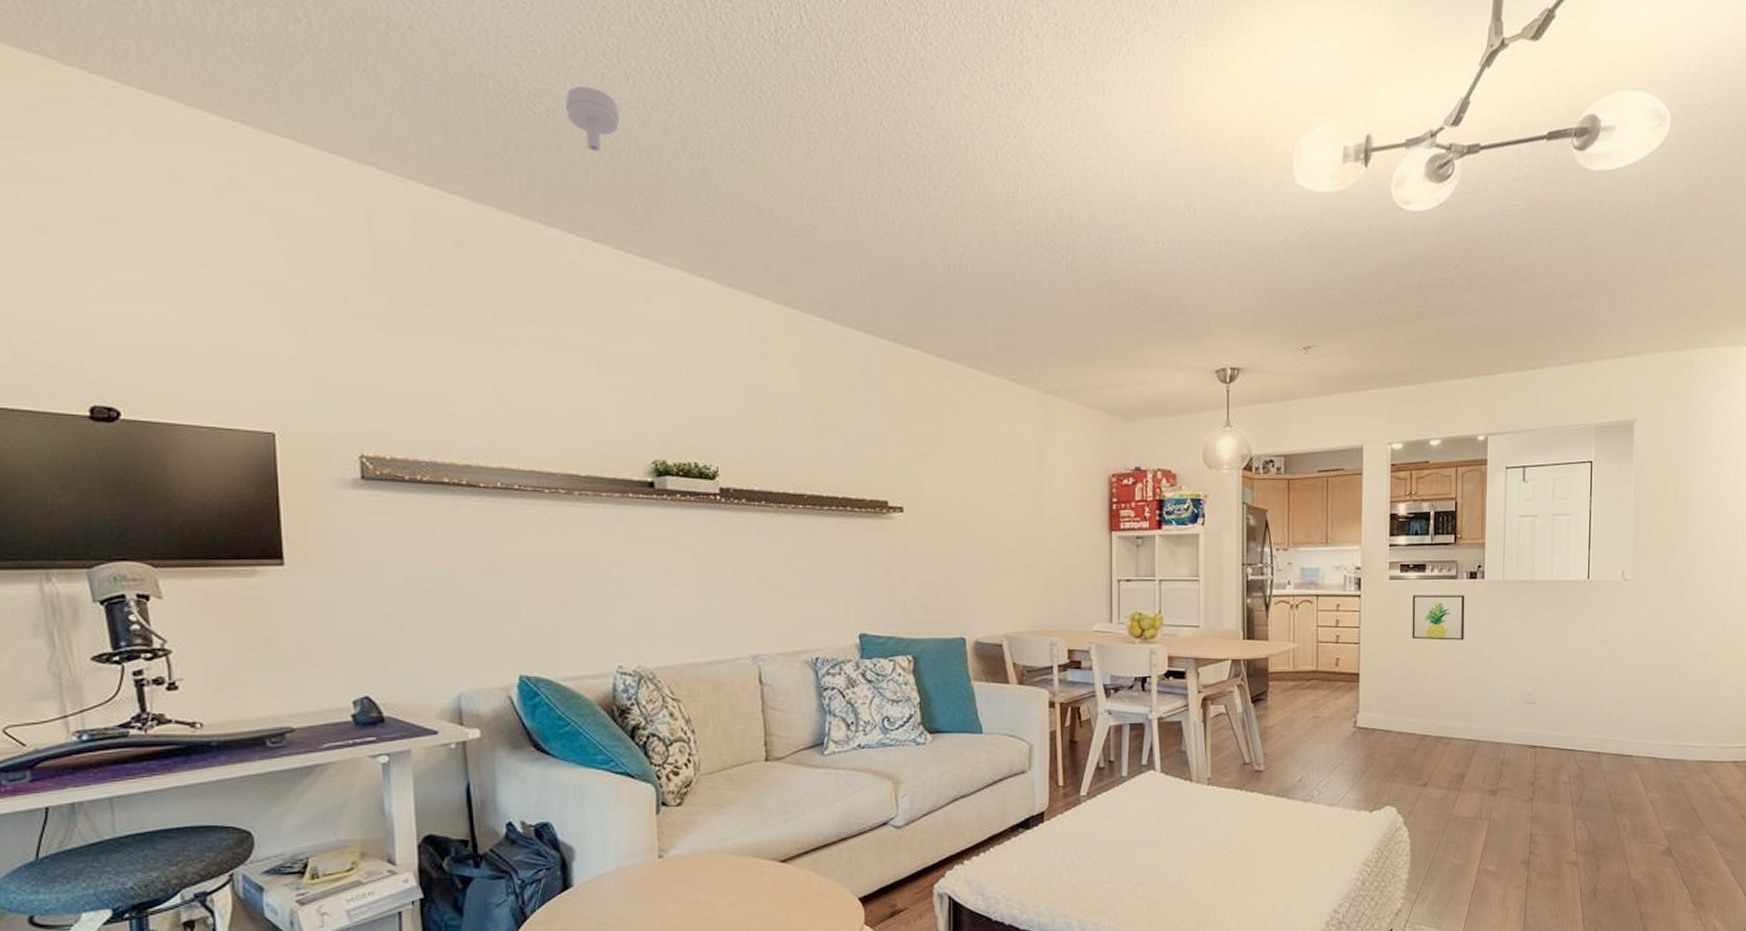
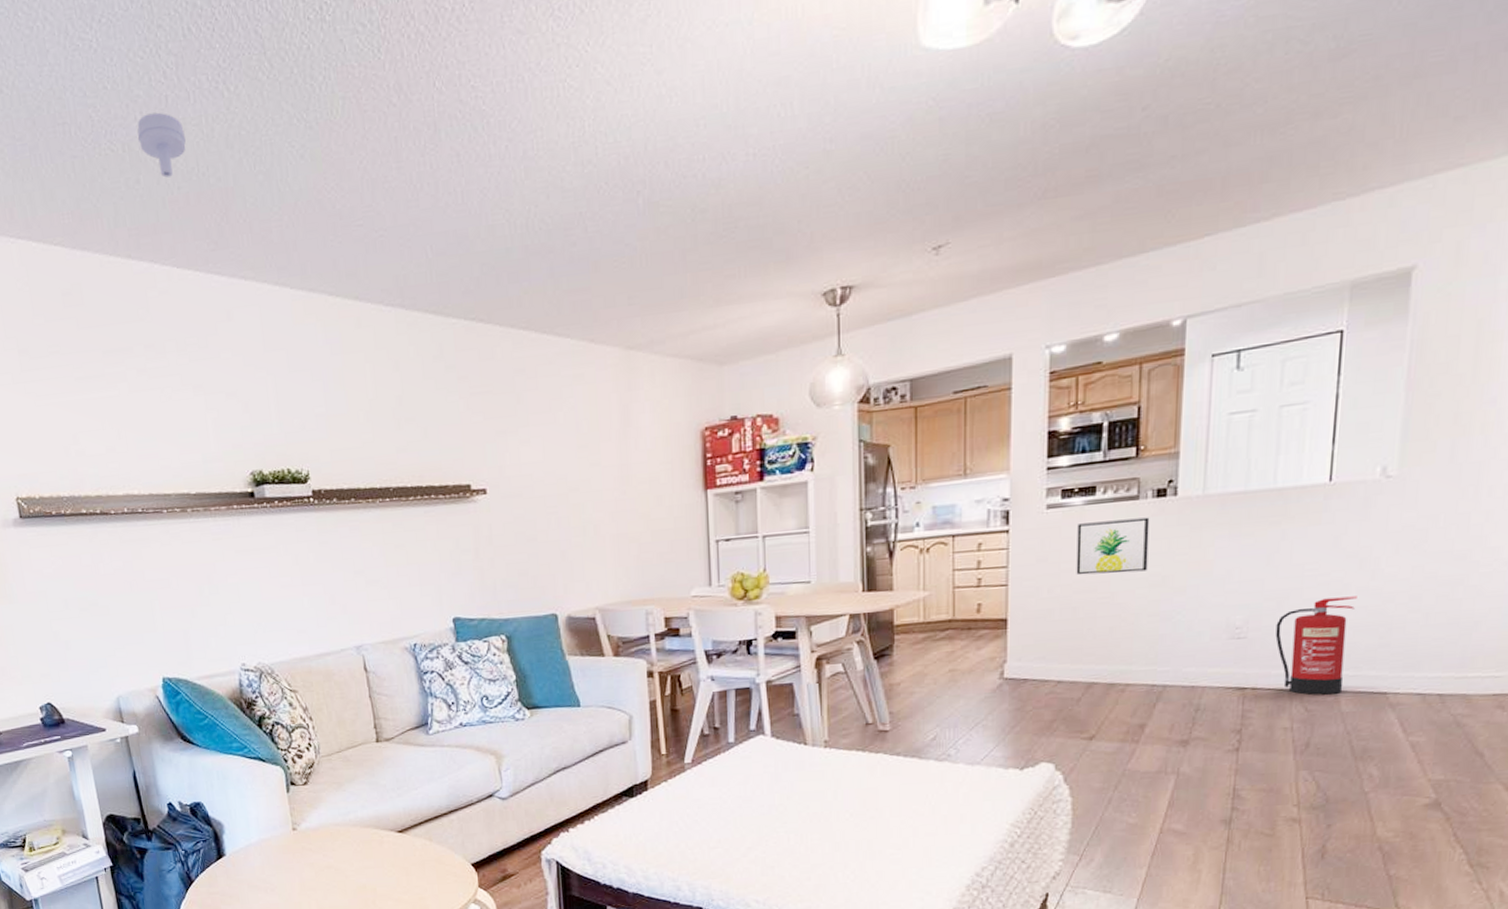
fire extinguisher: none [1556,674,1610,755] -> present [1275,596,1357,695]

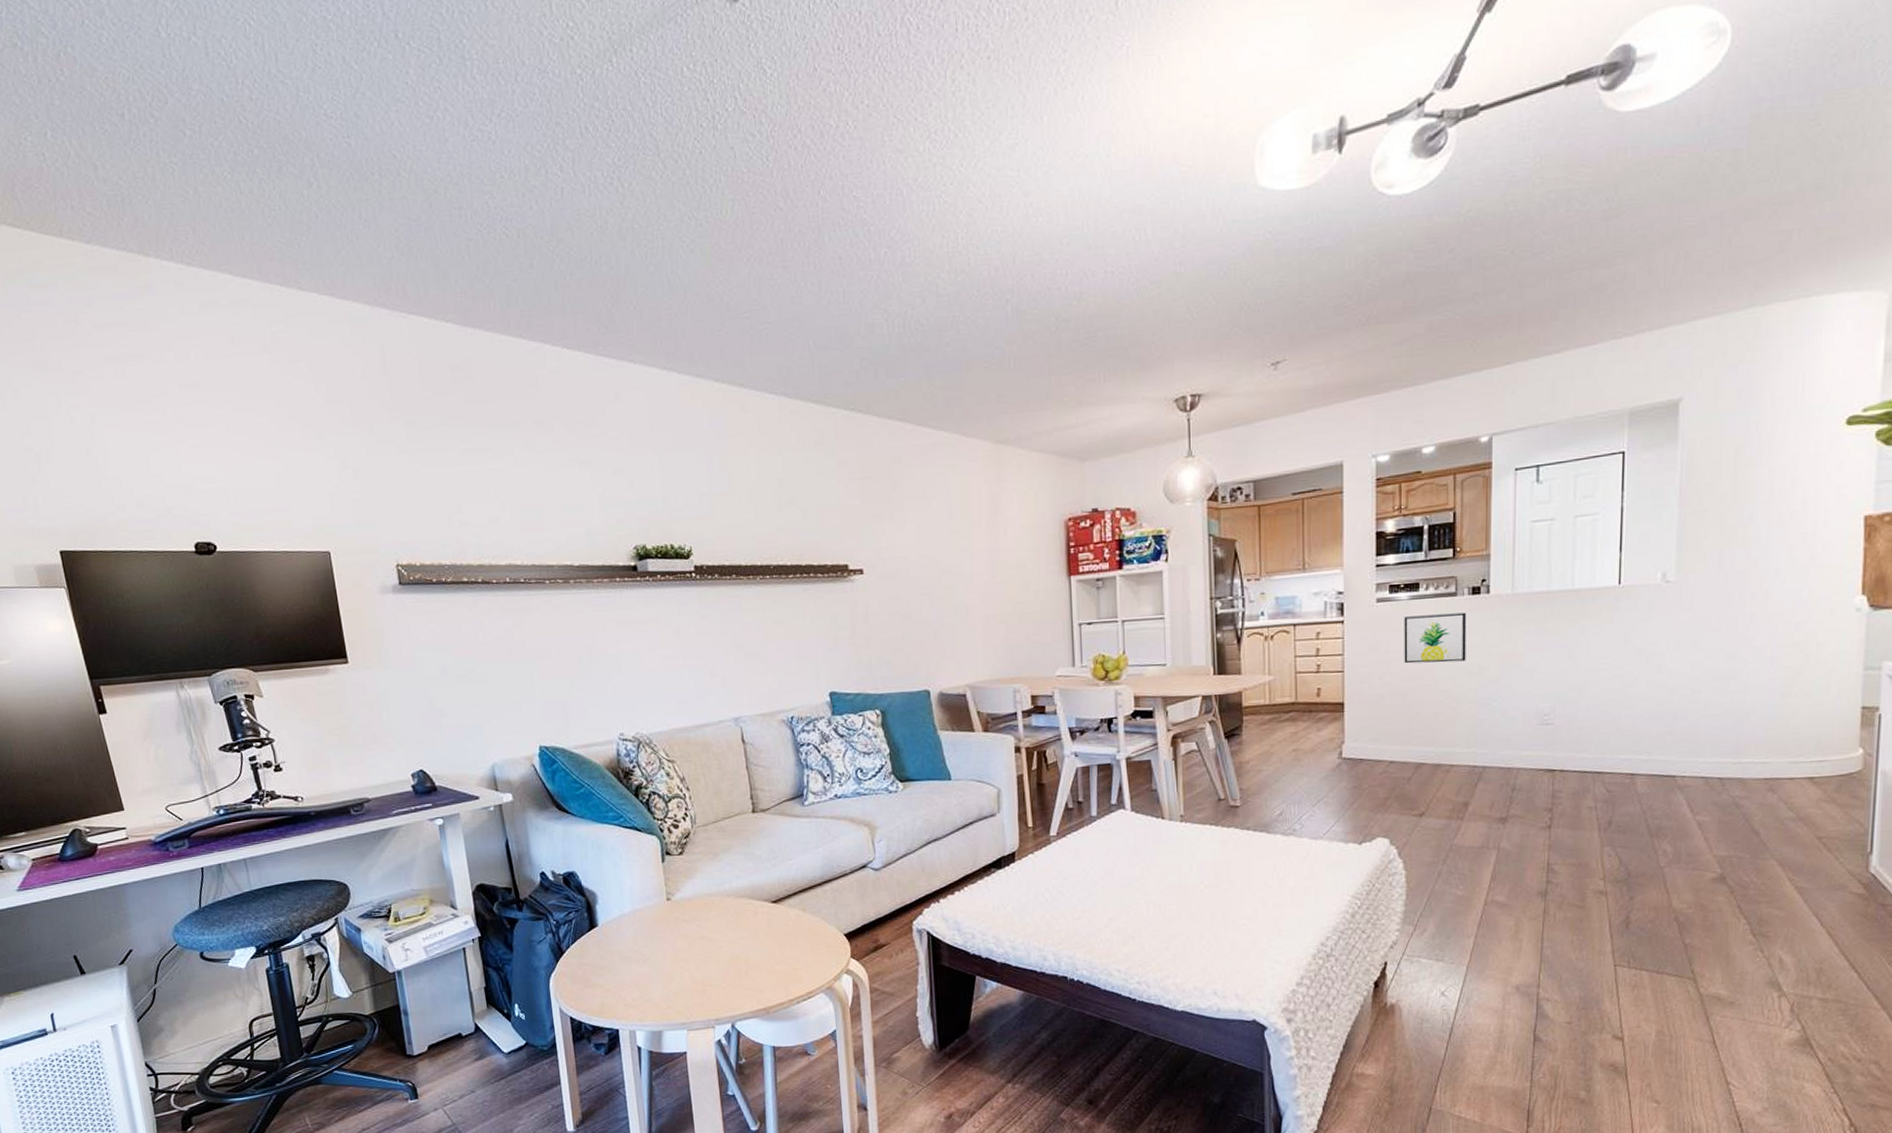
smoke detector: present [137,112,186,178] -> none [532,202,580,264]
fire extinguisher: present [1275,596,1357,695] -> none [1578,688,1646,777]

